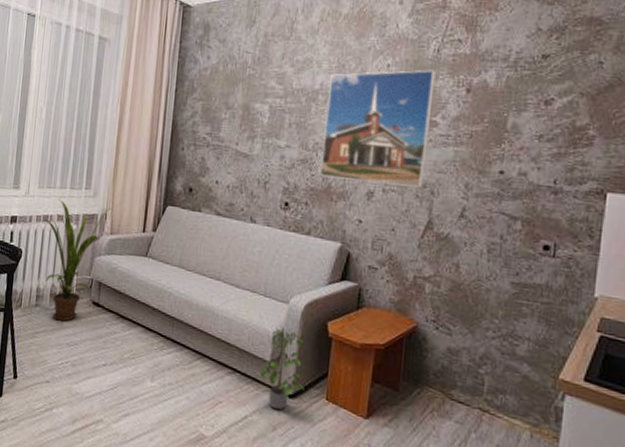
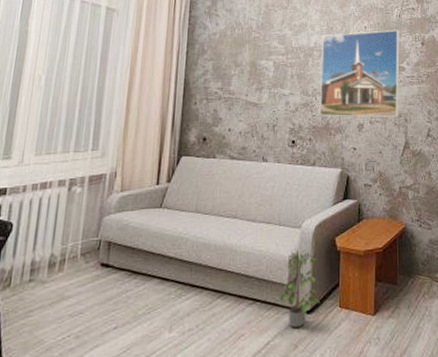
house plant: present [43,199,111,322] -> none [41,164,122,292]

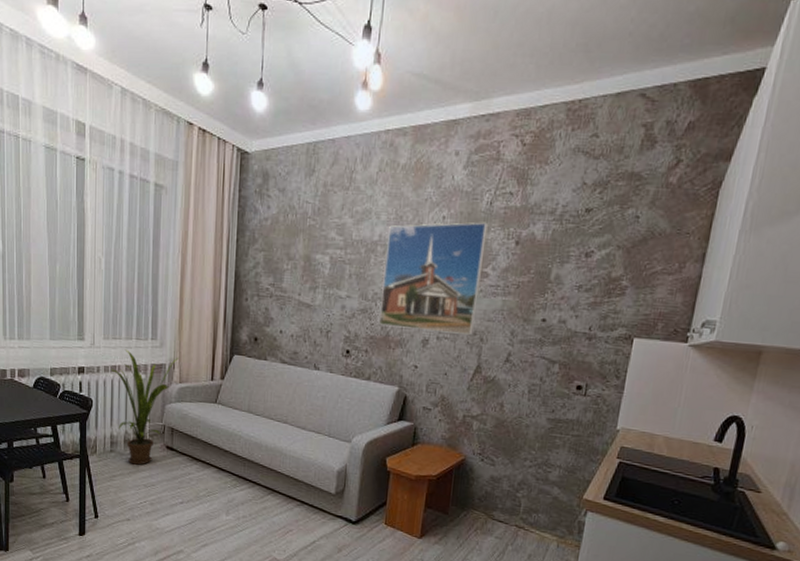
house plant: none [41,164,122,292] -> present [111,349,179,465]
potted plant: present [280,251,321,328] -> none [326,464,367,535]

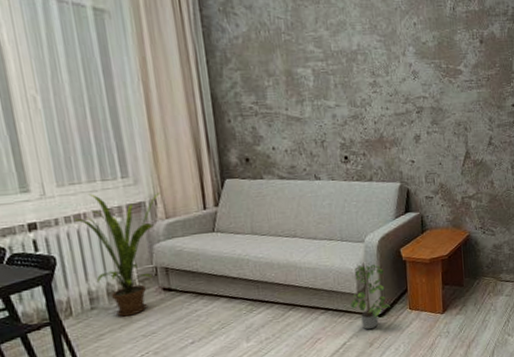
potted plant: none [326,464,367,535] -> present [351,263,391,330]
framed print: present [379,222,488,335] -> none [365,26,457,129]

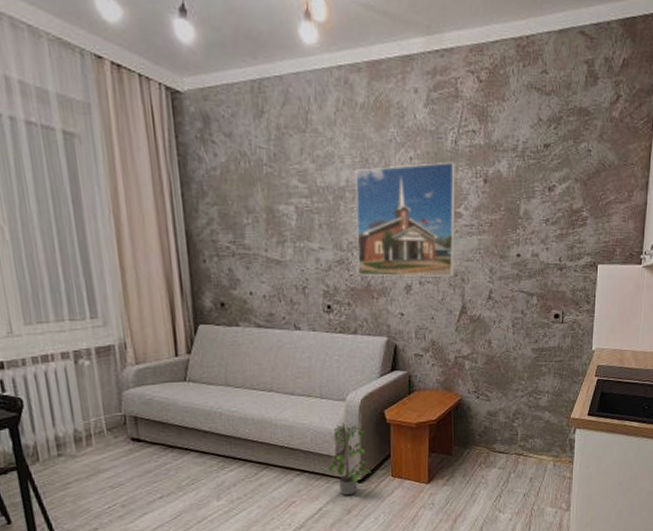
house plant: present [75,193,160,317] -> none [42,334,130,466]
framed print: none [365,26,457,129] -> present [355,161,456,277]

